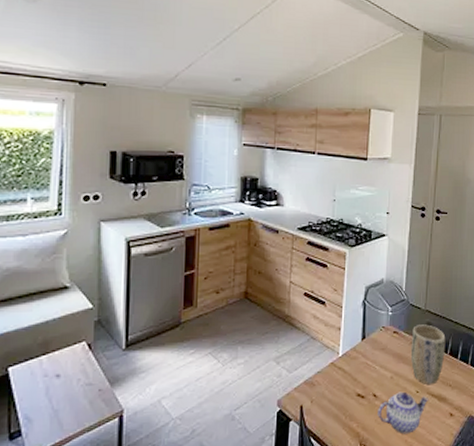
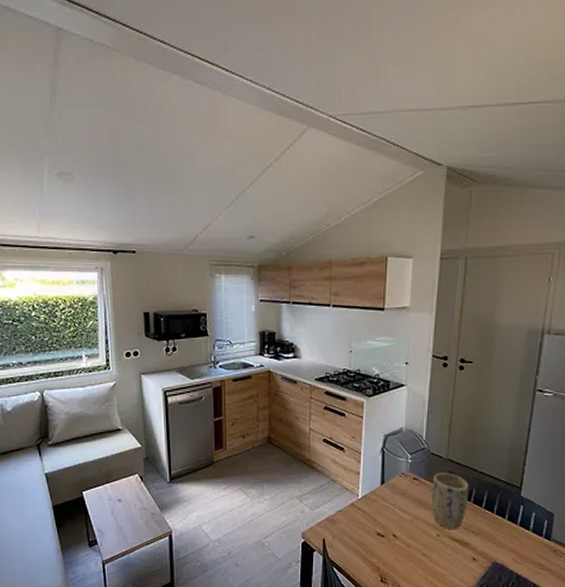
teapot: present [378,391,429,434] -> none [398,534,451,573]

